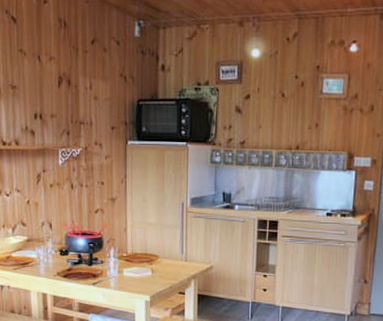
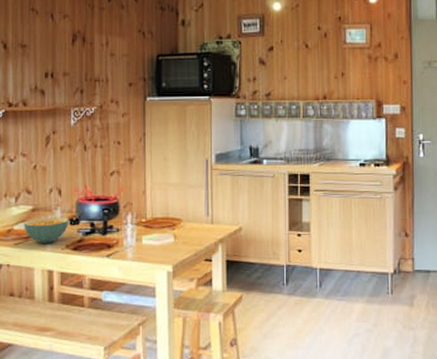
cereal bowl: none [21,247,60,270] -> present [24,217,69,243]

